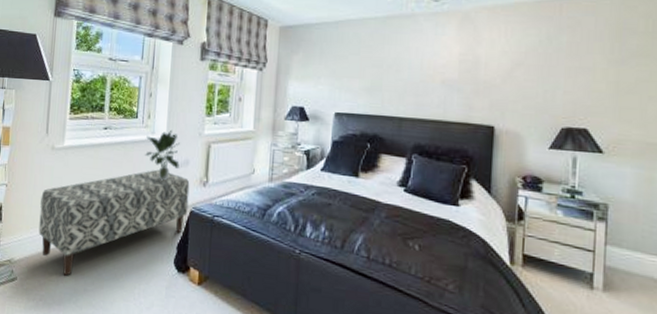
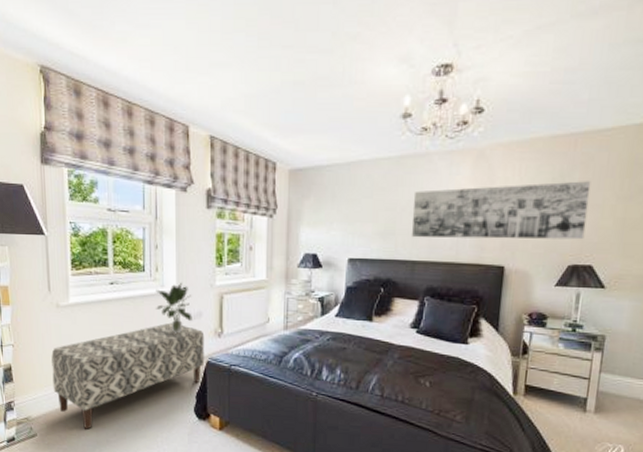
wall art: none [399,44,580,102] -> present [412,181,591,240]

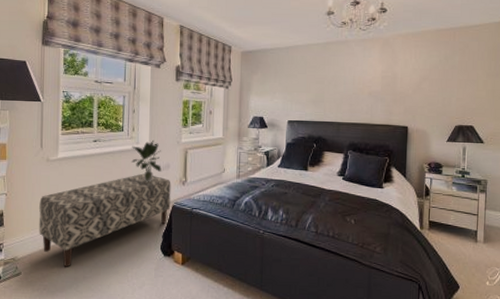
wall art: present [412,181,591,240] -> none [337,62,468,106]

